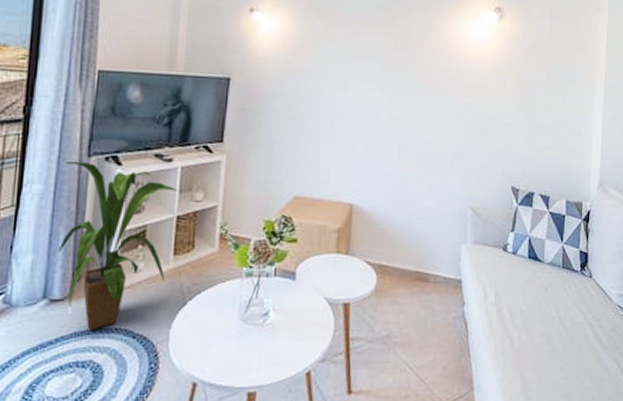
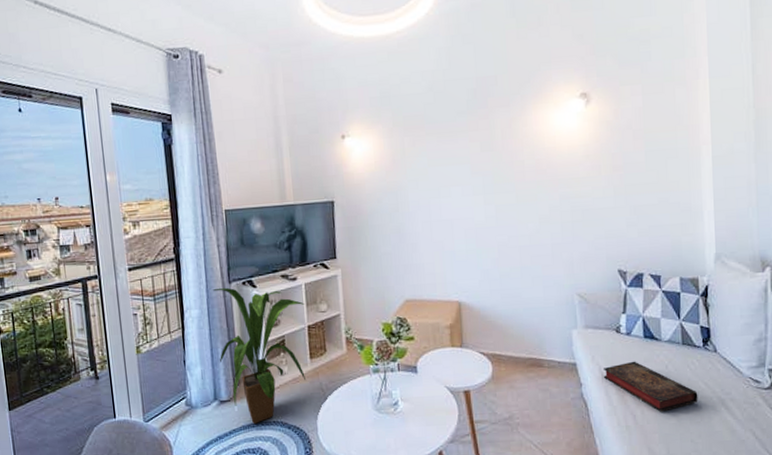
book: none [486,281,572,337] -> present [602,361,698,412]

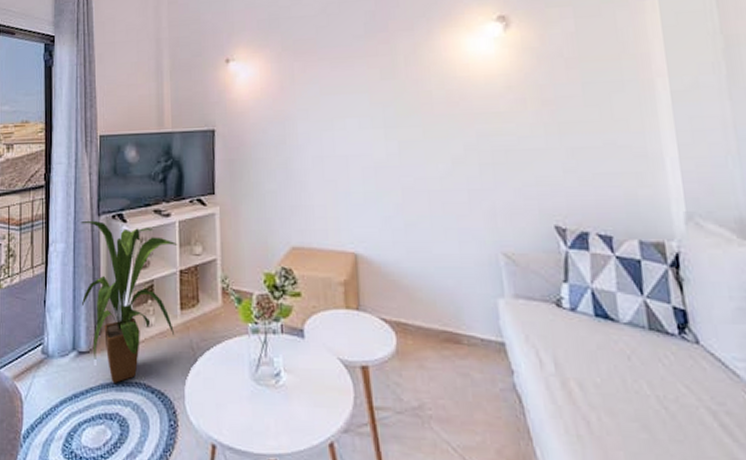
book: present [602,361,698,412] -> none [540,346,678,421]

